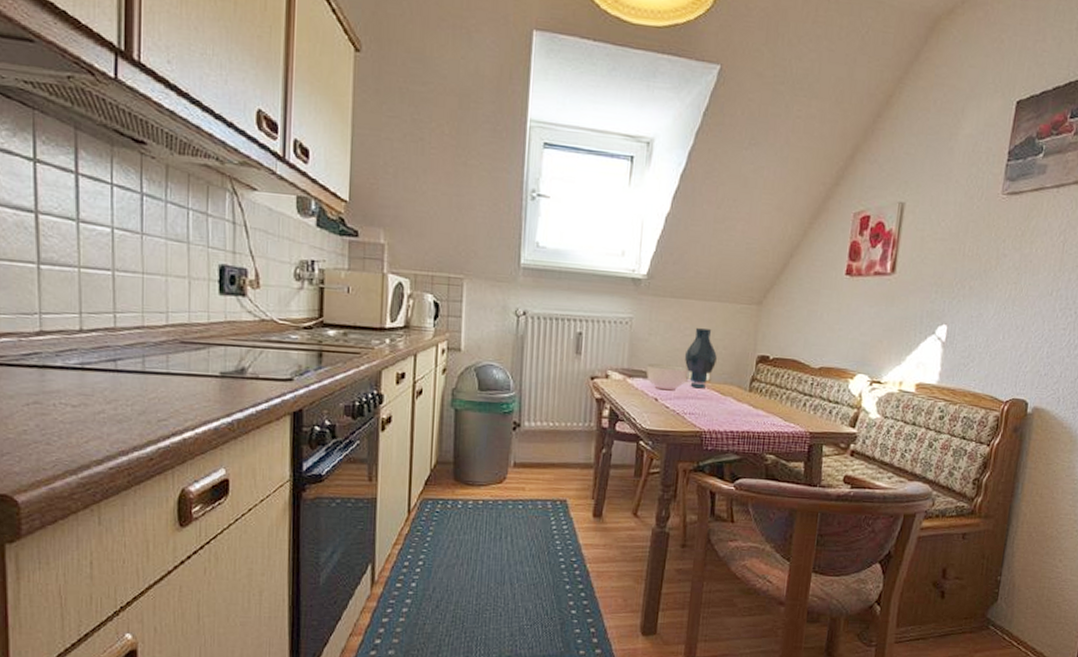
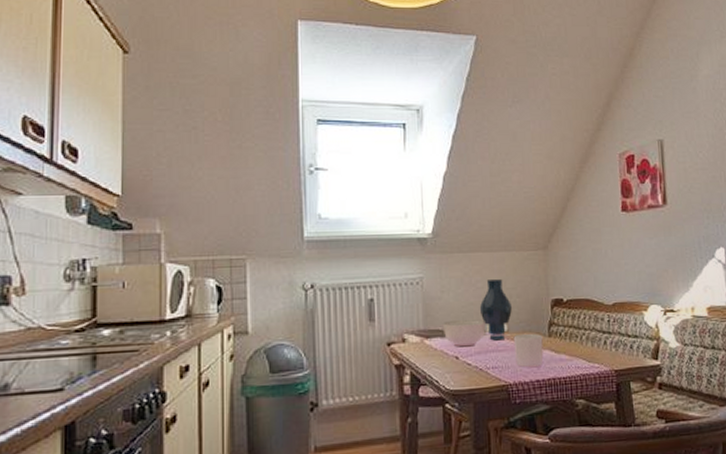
mug: none [712,385,743,419] -> present [513,333,544,368]

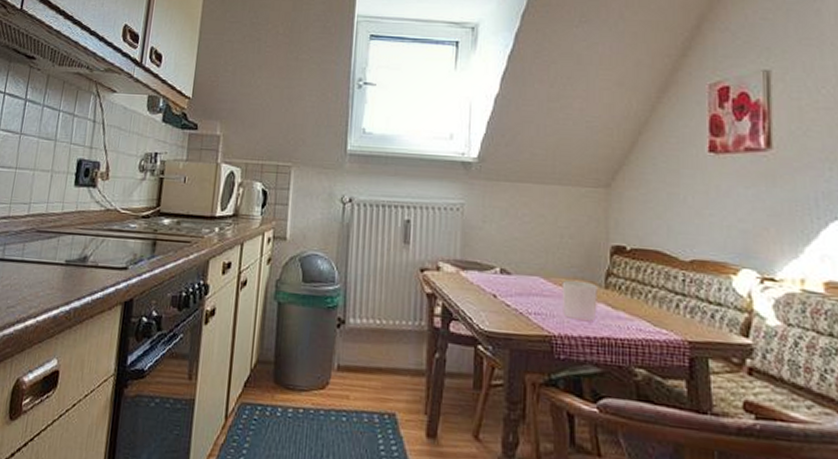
bowl: present [442,319,486,347] -> none [481,254,530,286]
vase: present [479,279,512,341] -> none [524,214,562,284]

